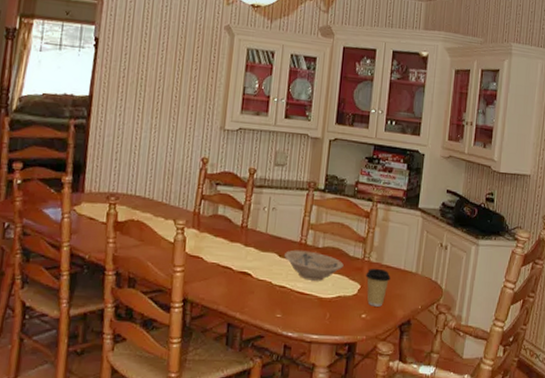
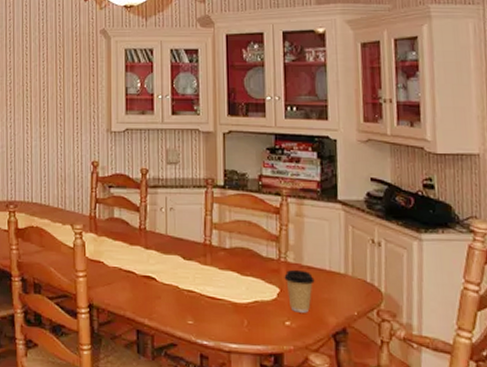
bowl: present [284,249,344,281] -> none [189,251,257,285]

